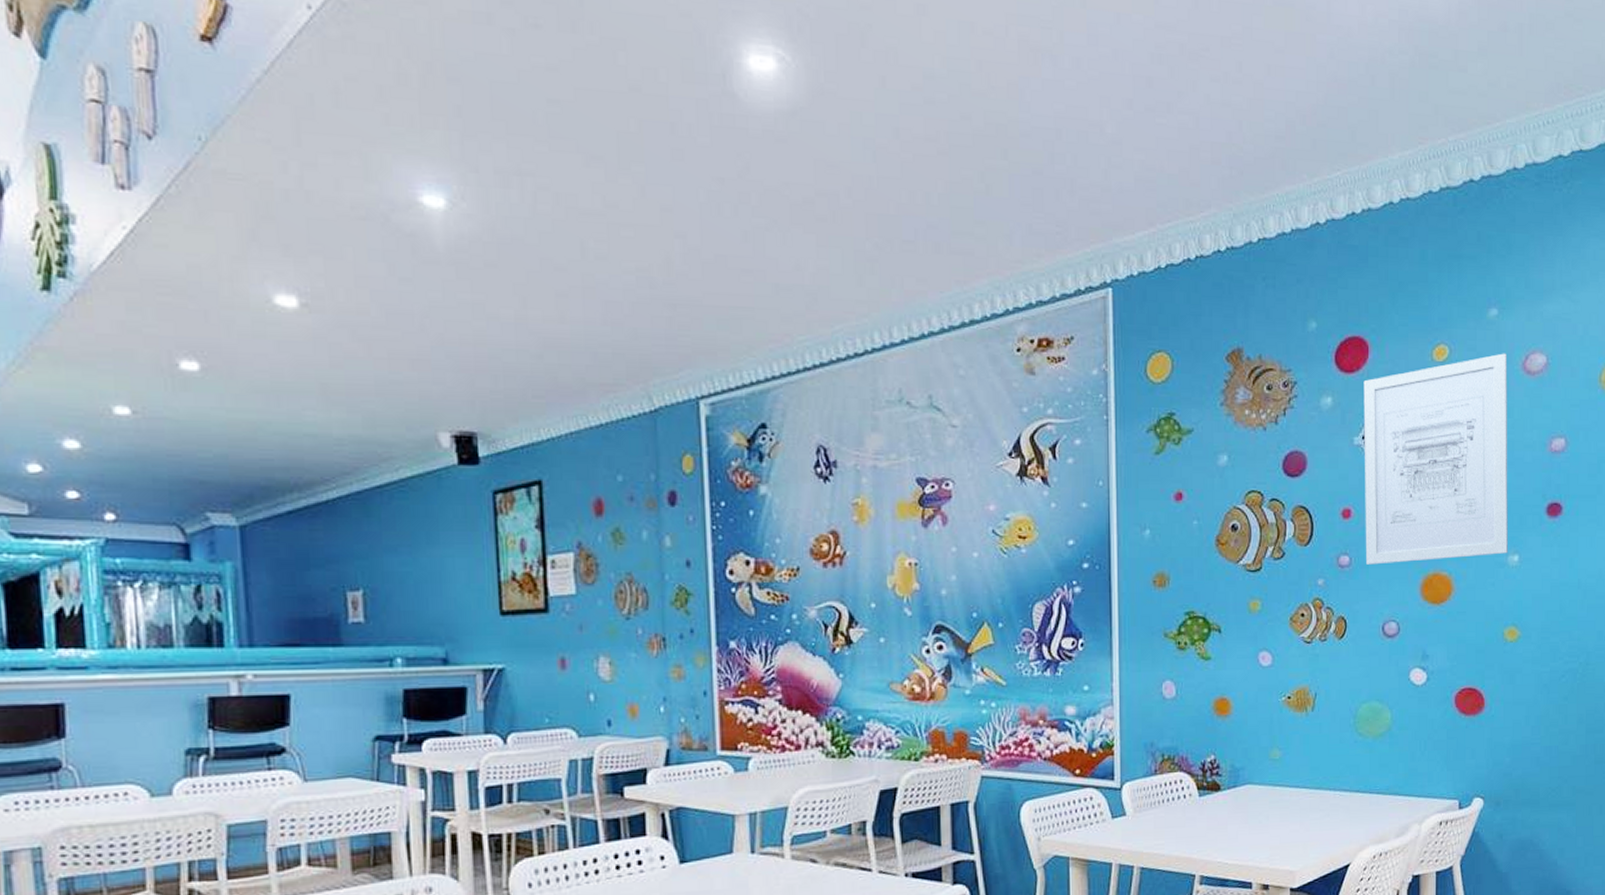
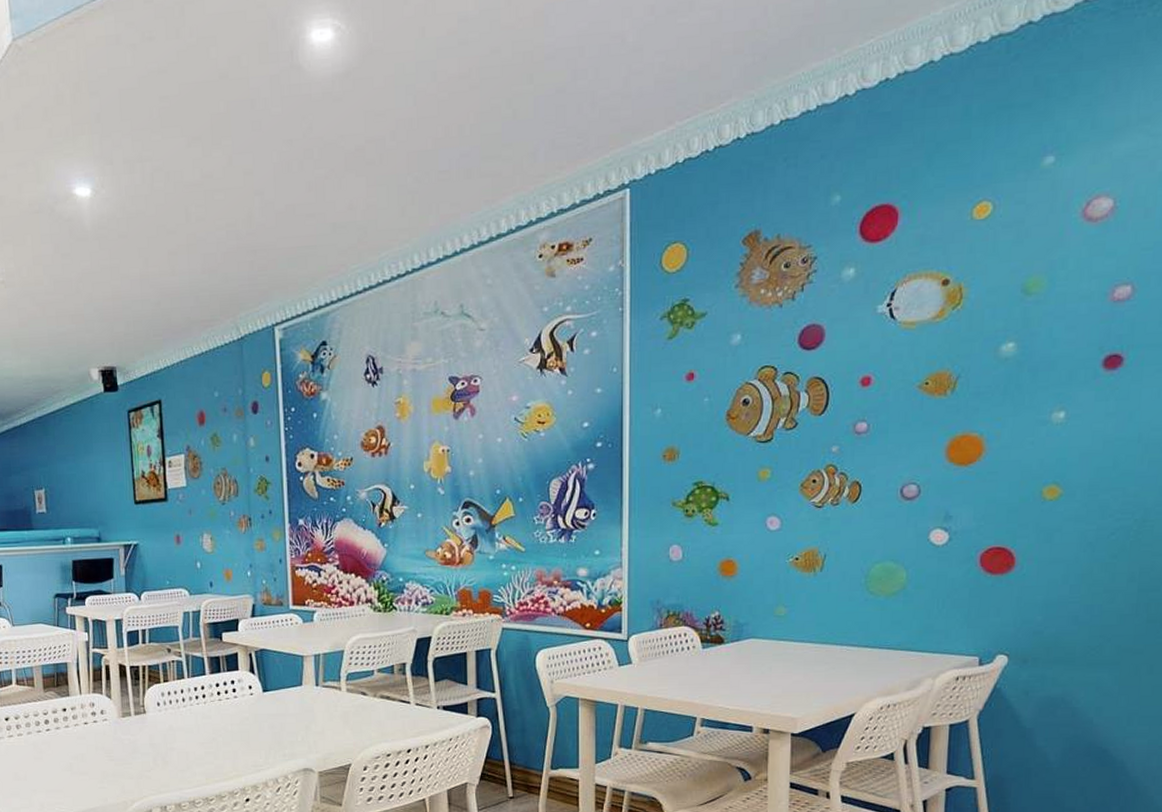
wall art: present [1363,353,1508,565] -> none [885,202,1064,430]

